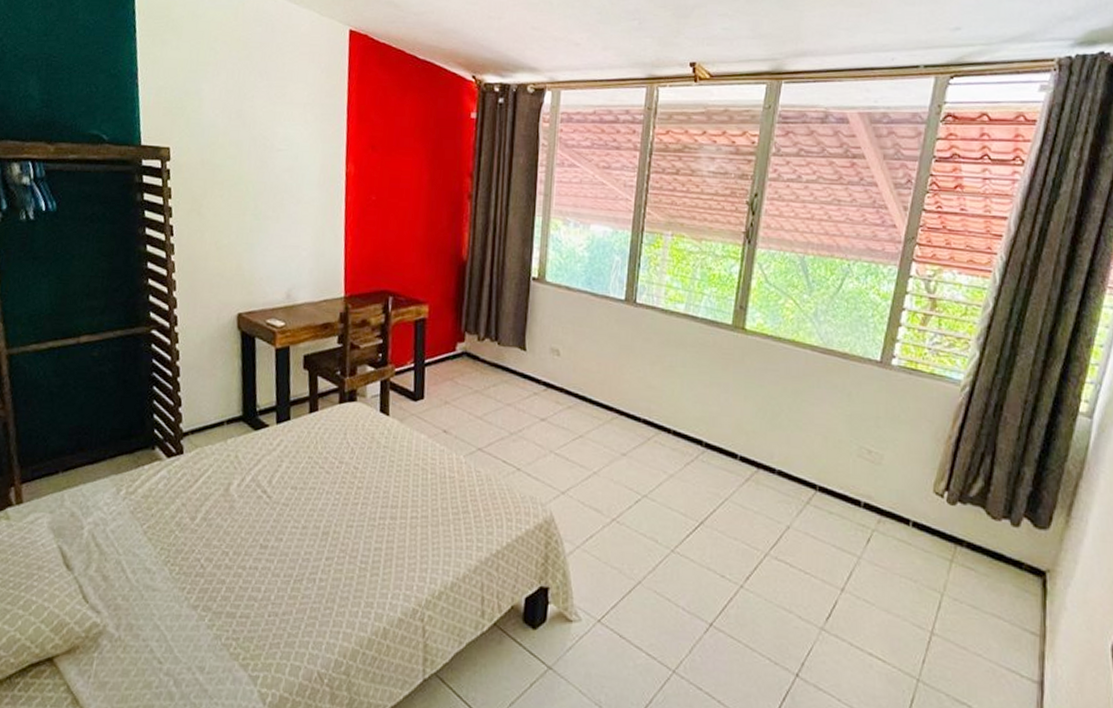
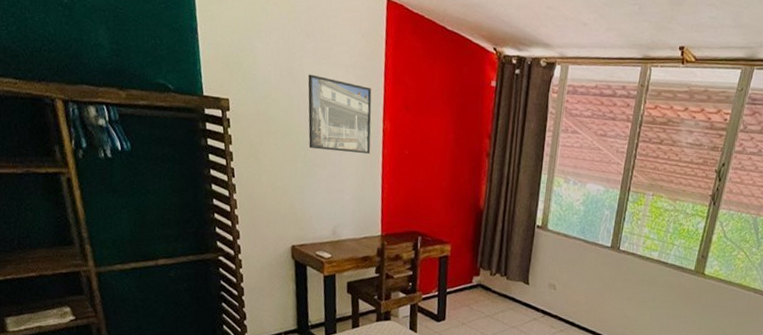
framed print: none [259,116,333,202] -> present [308,74,372,154]

